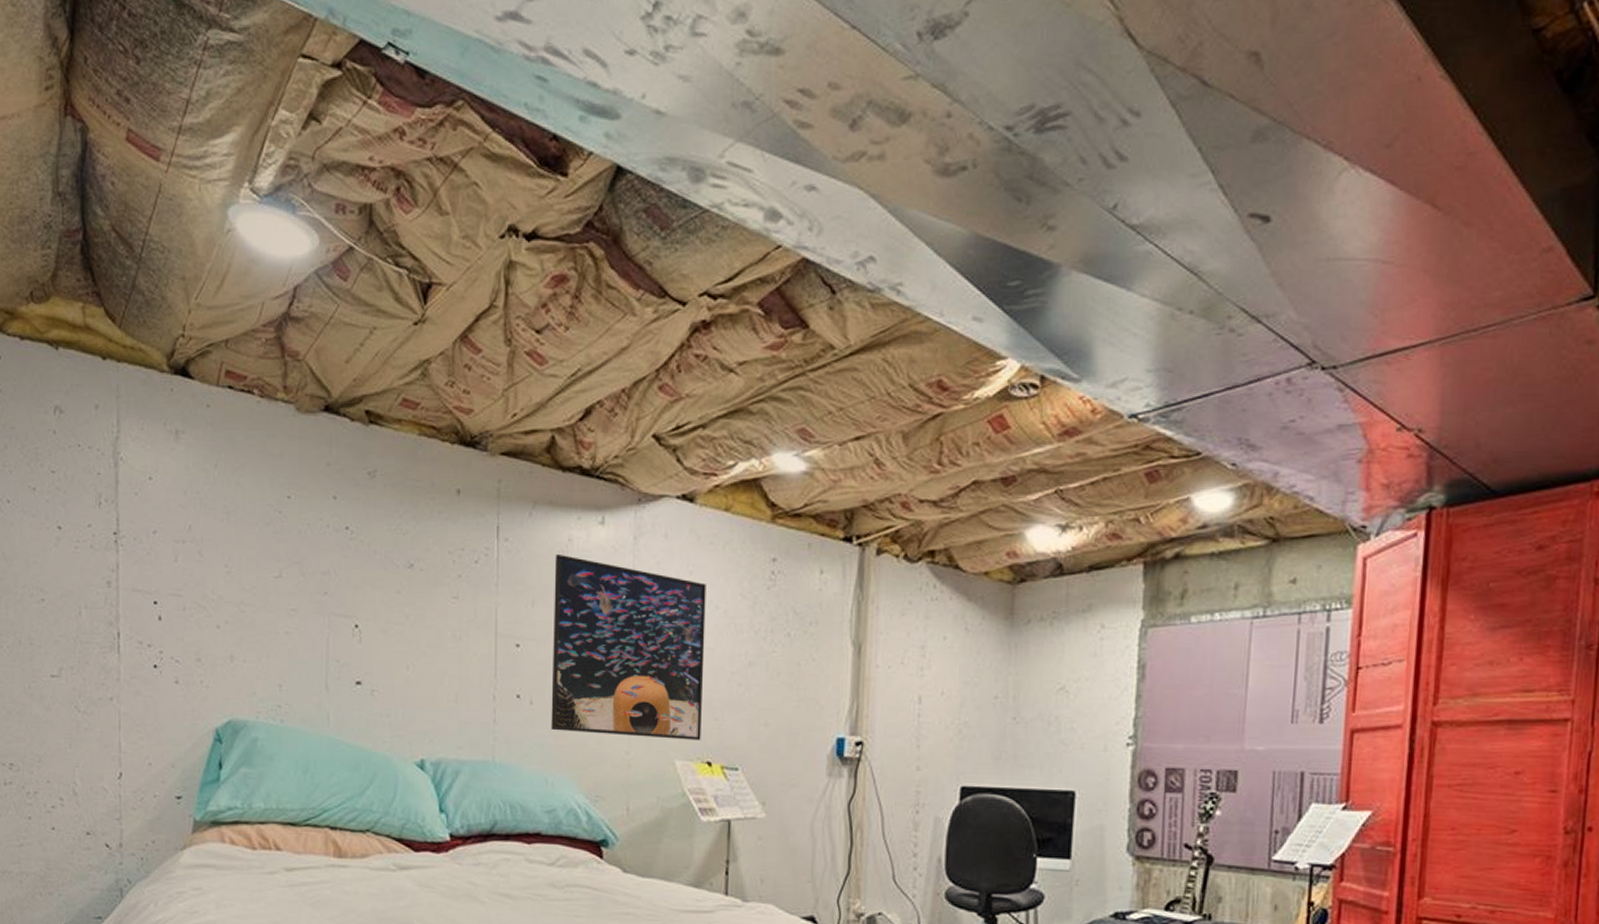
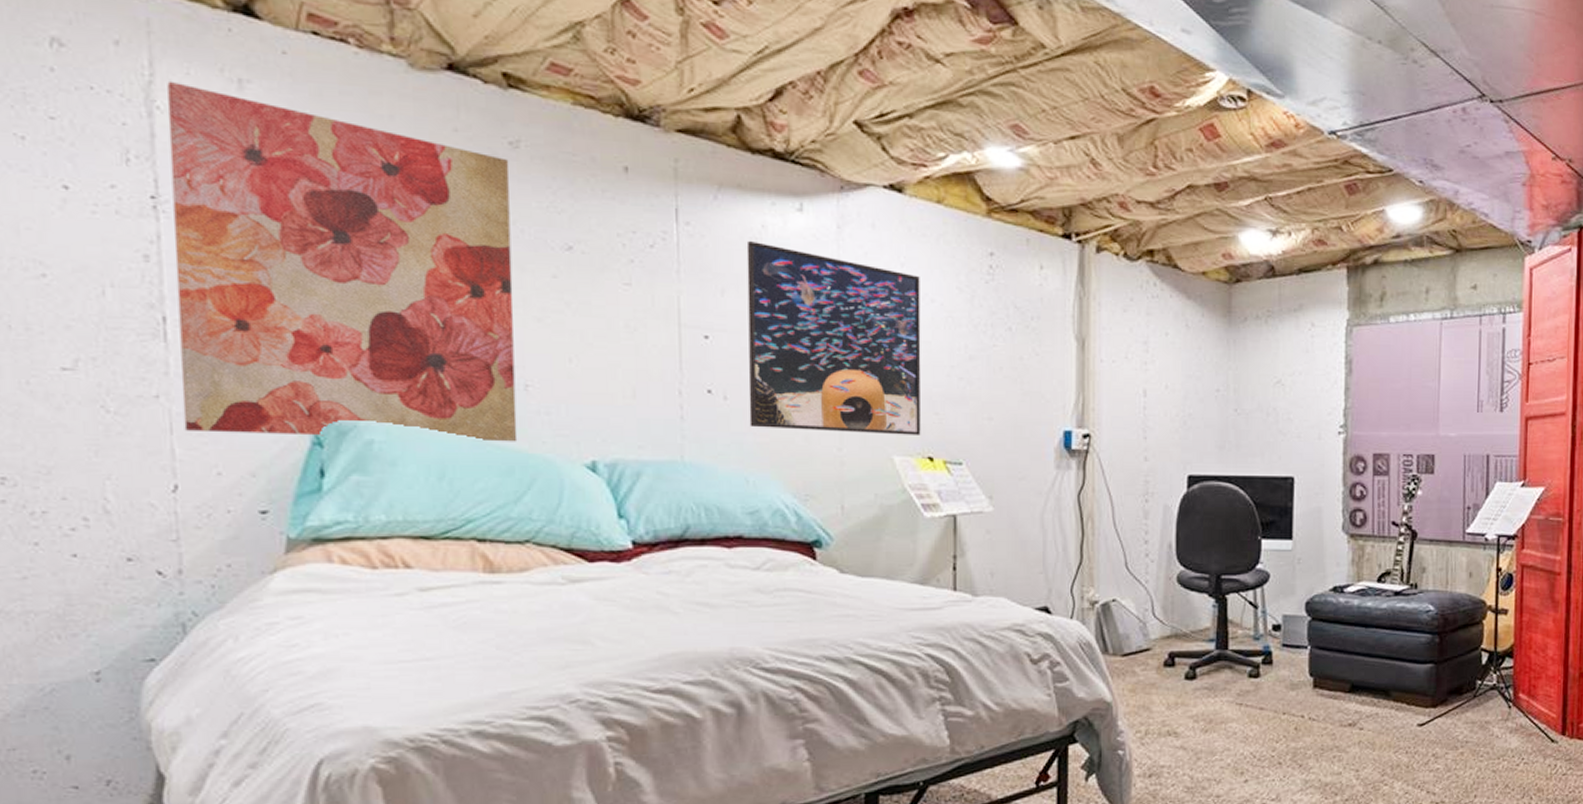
wall art: none [127,435,368,741] -> present [167,80,518,442]

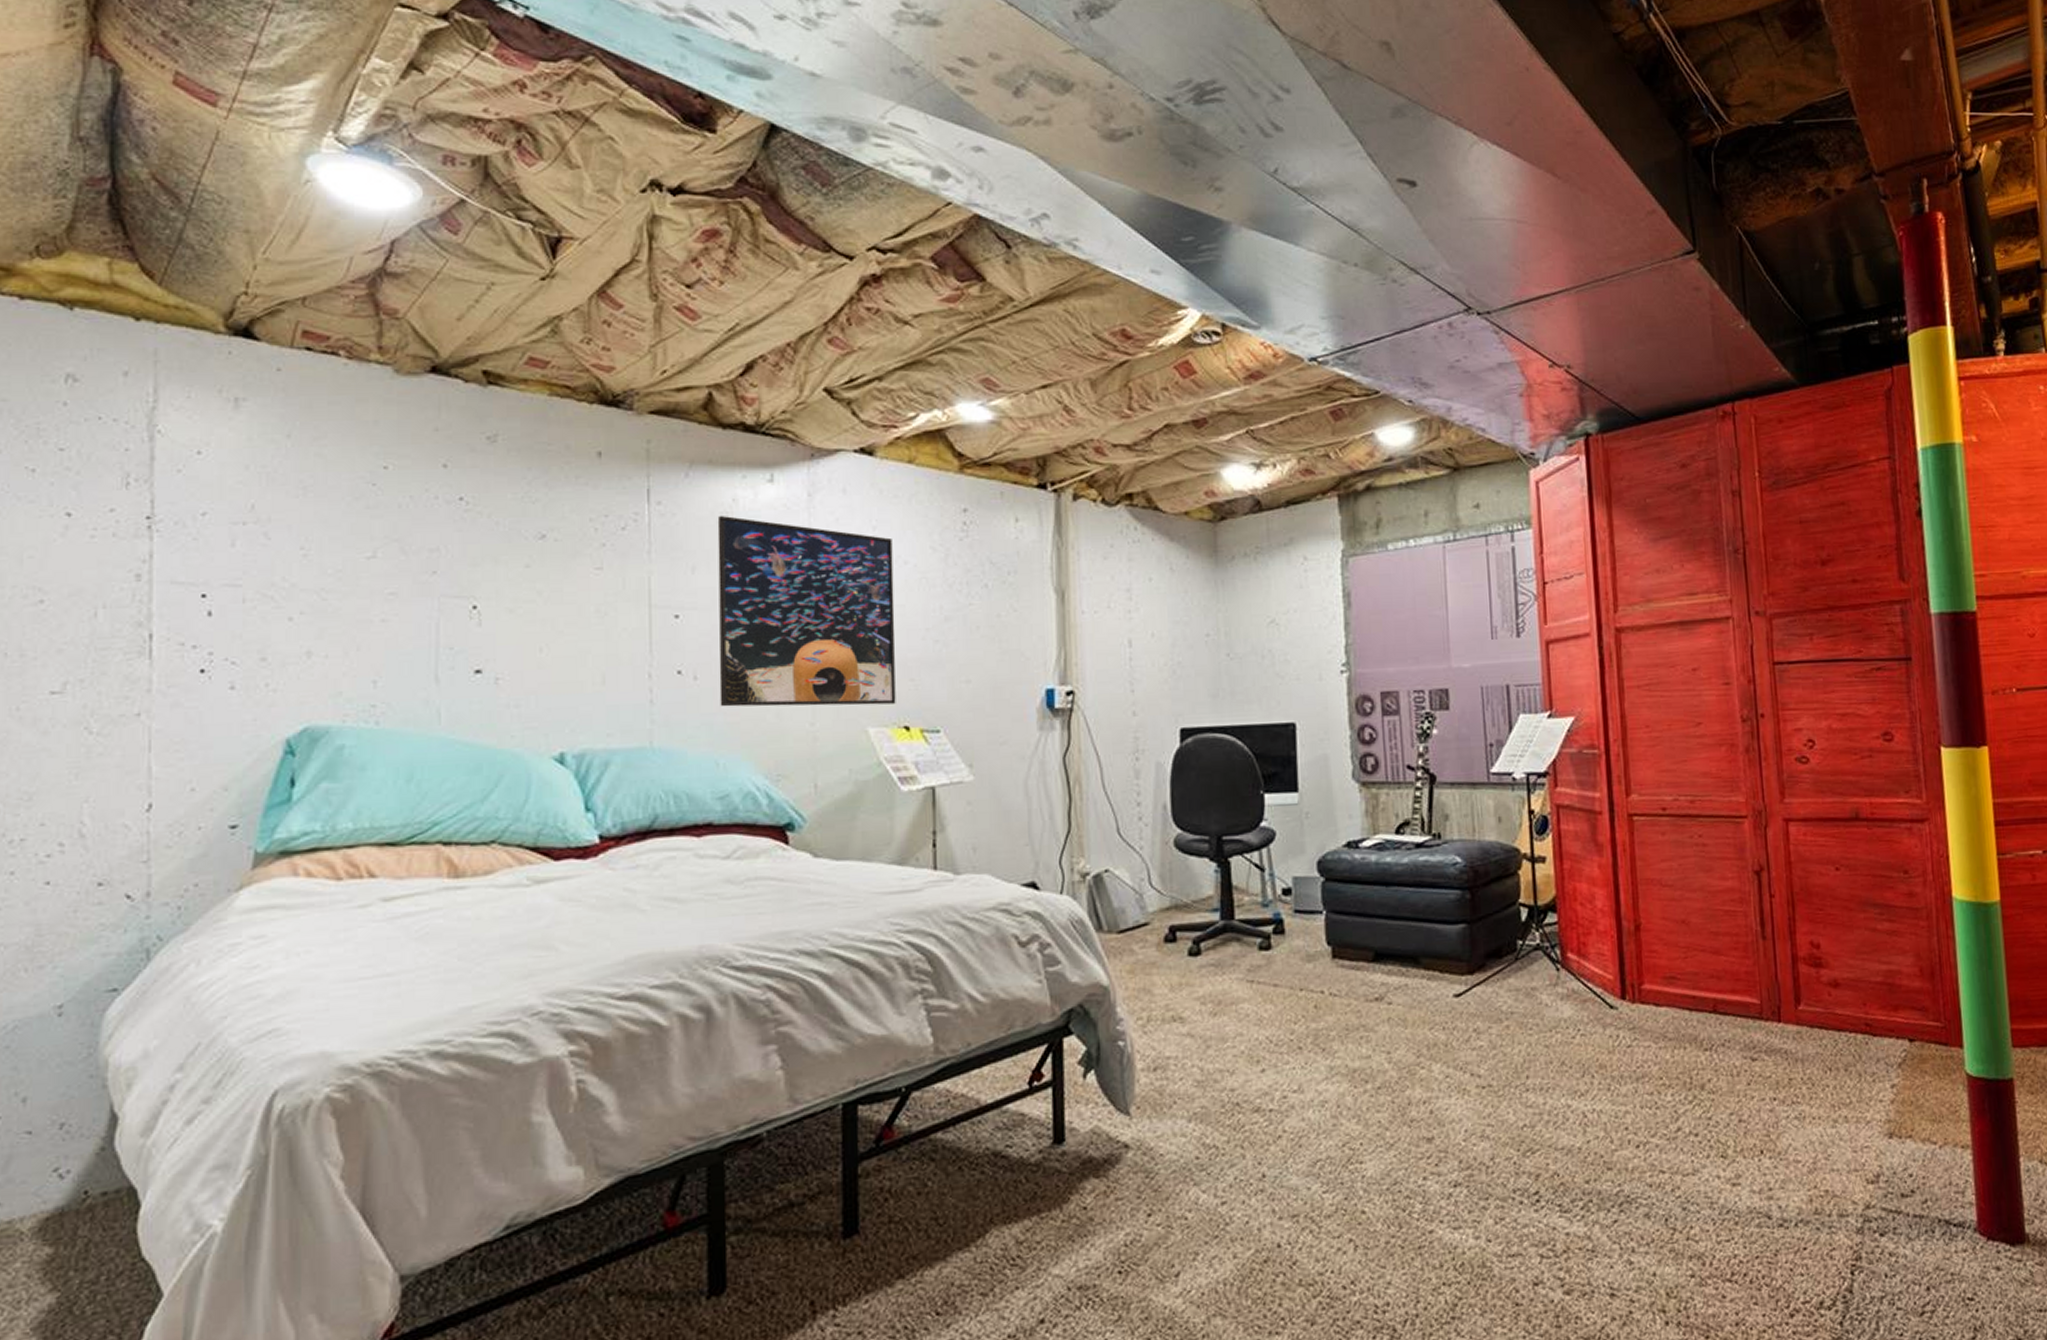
wall art: present [167,80,518,442] -> none [162,405,487,748]

